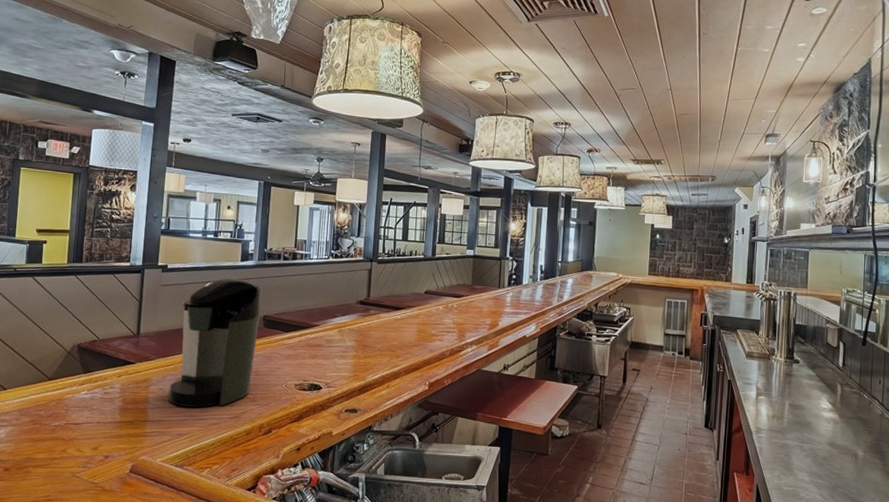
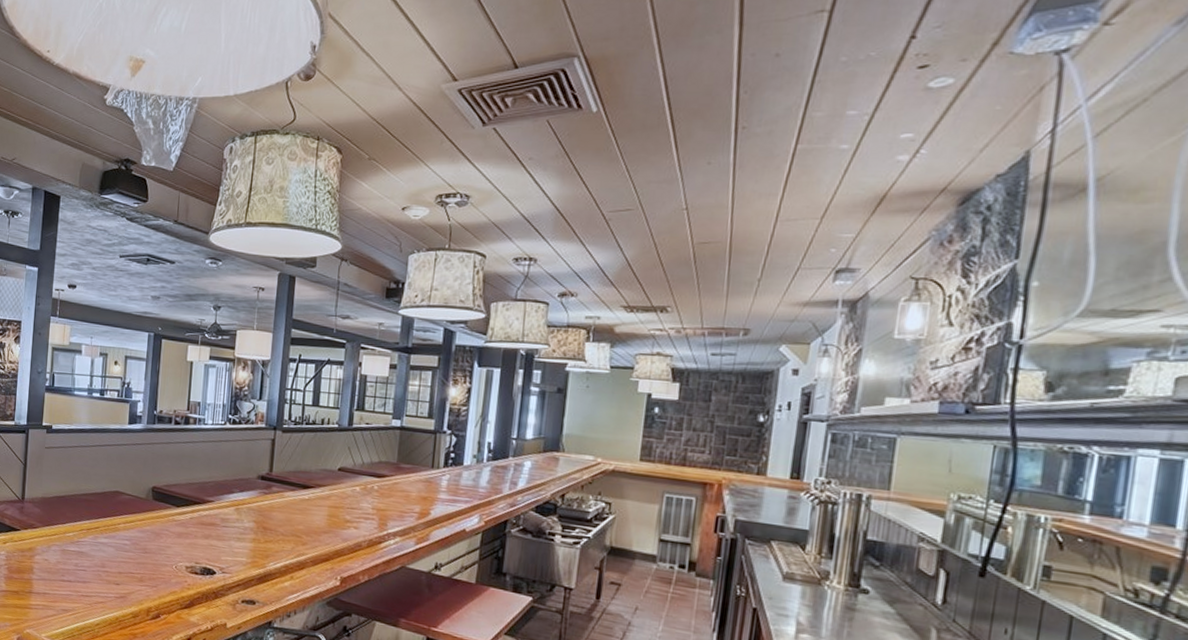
coffee maker: present [168,278,261,408] -> none [53,442,150,584]

